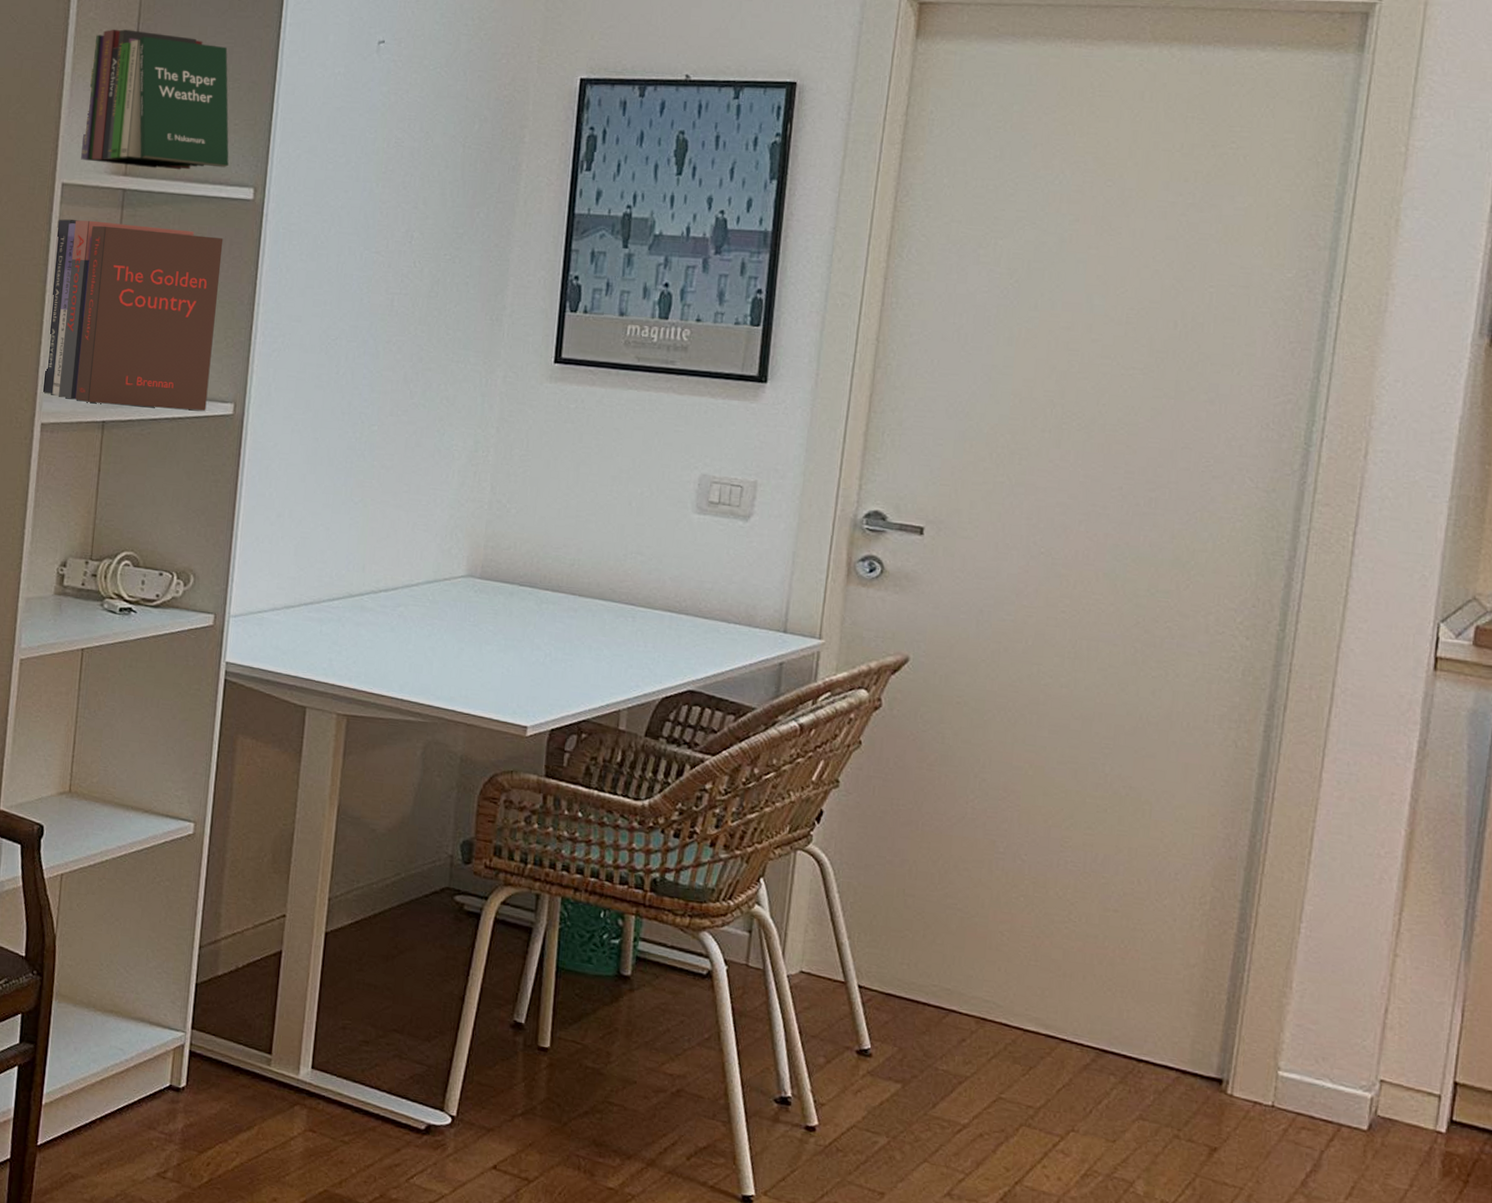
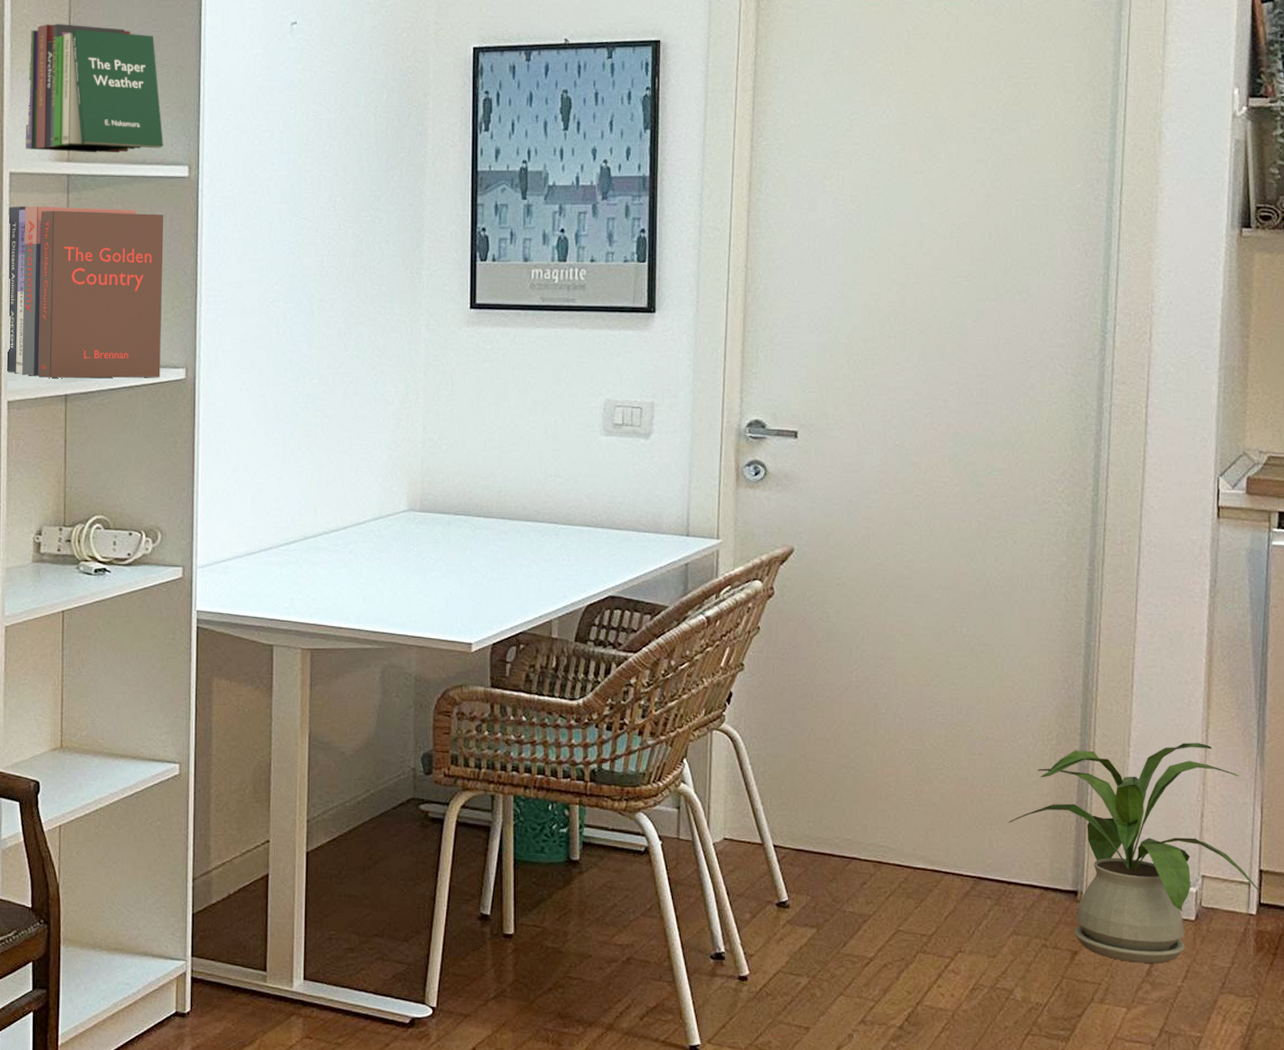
house plant: none [1143,918,1453,1175] -> present [1008,742,1260,964]

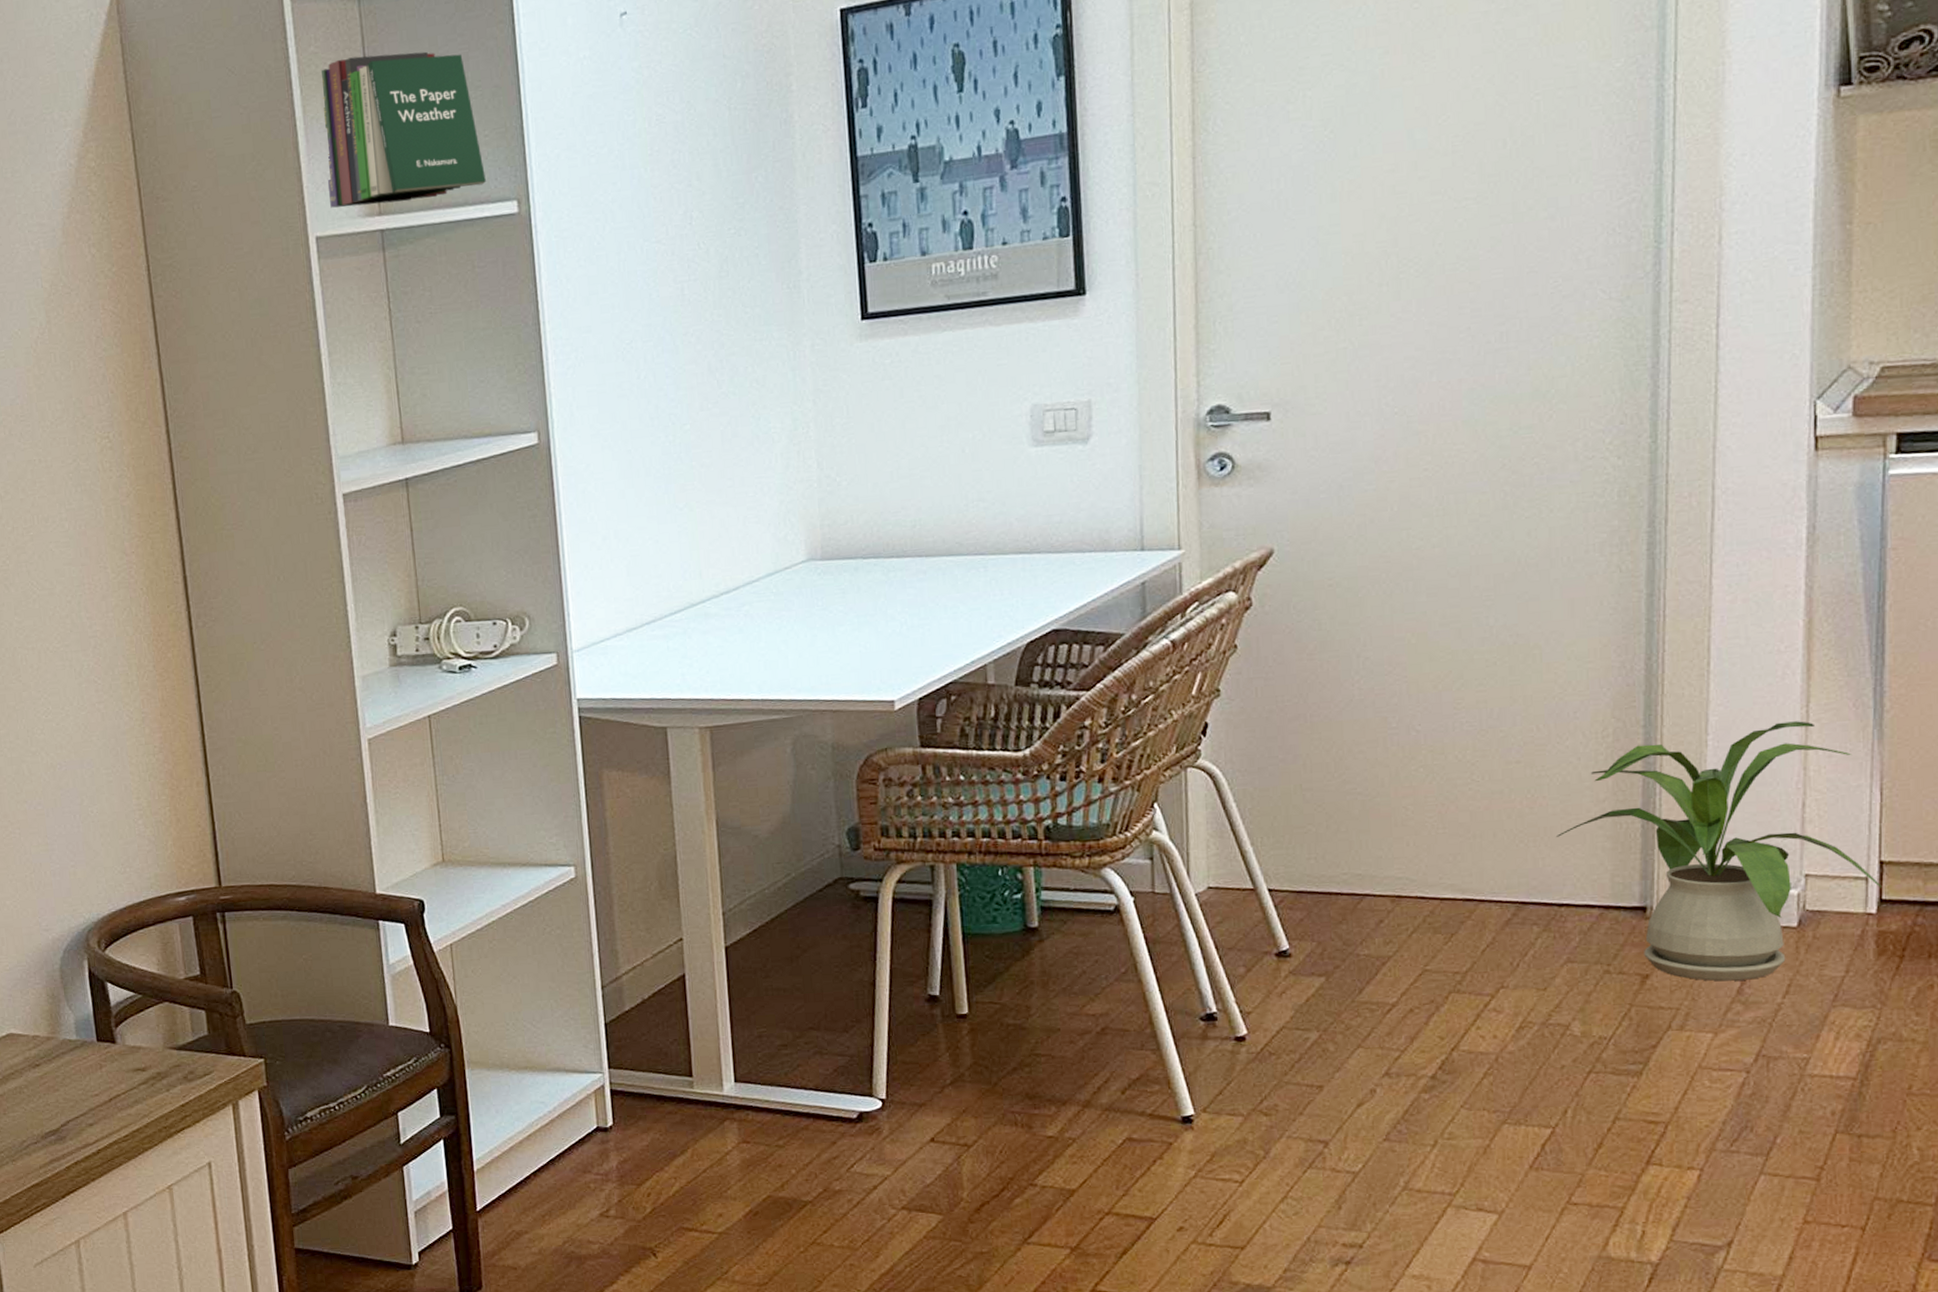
books: present [7,205,164,378] -> none [319,259,510,463]

